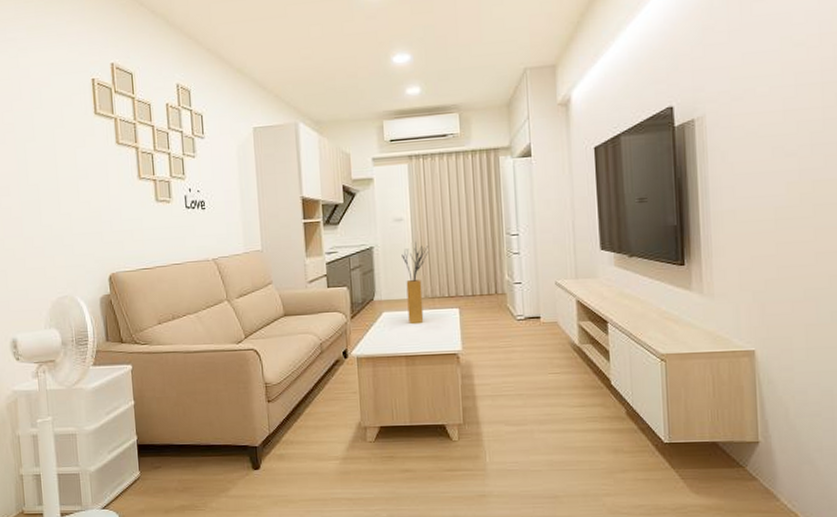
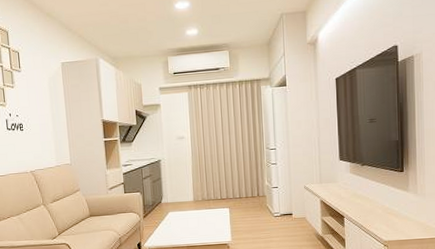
vase: present [401,241,428,324] -> none [183,155,205,221]

